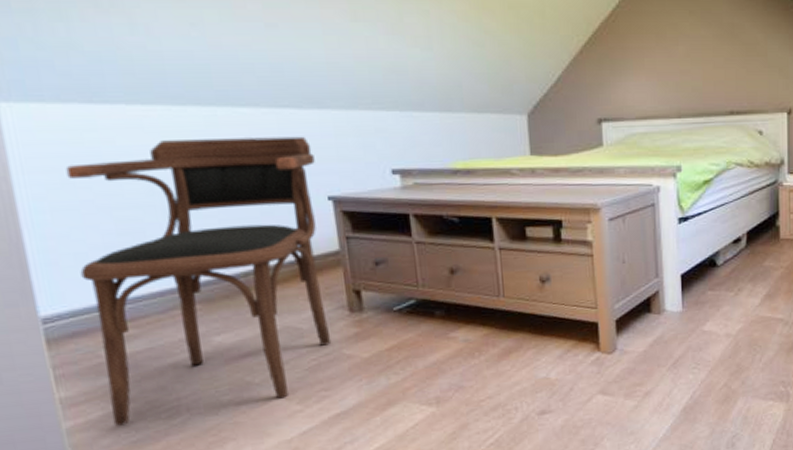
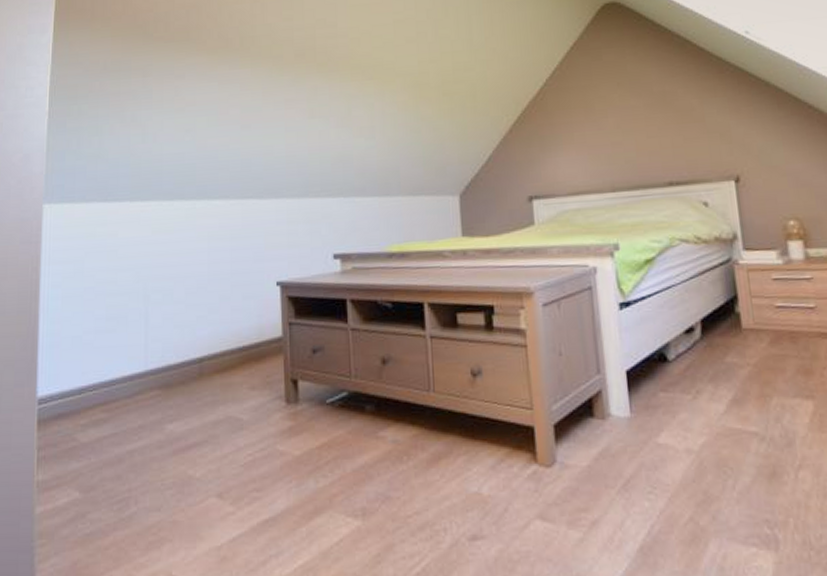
armchair: present [65,136,332,426] -> none [74,224,269,515]

